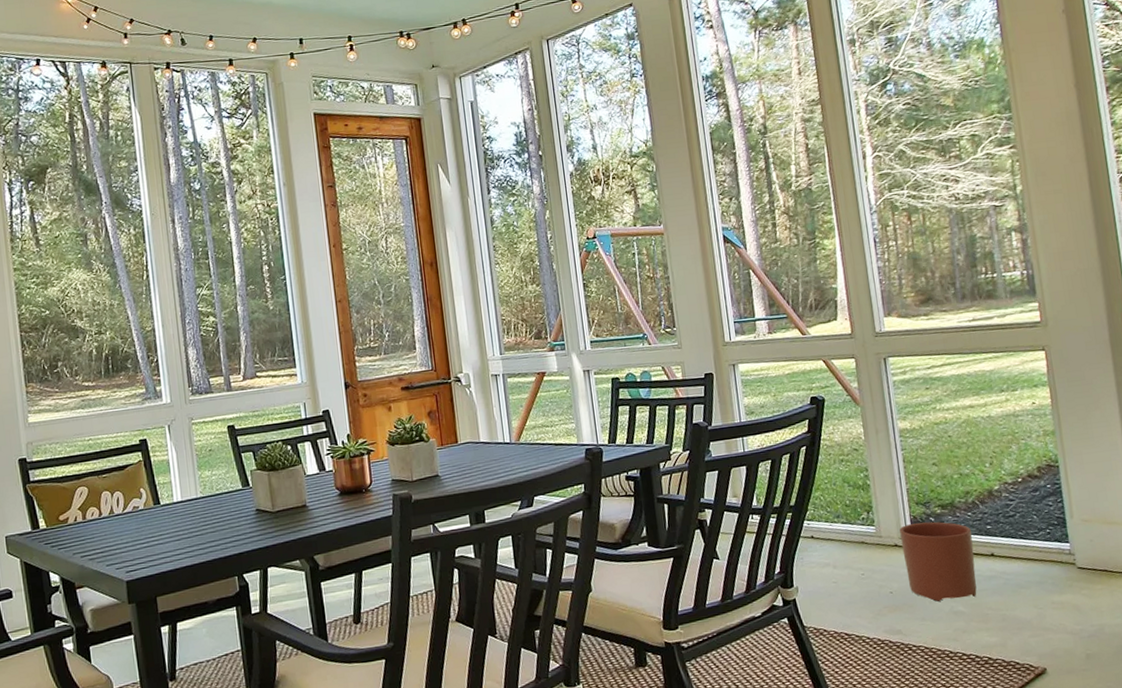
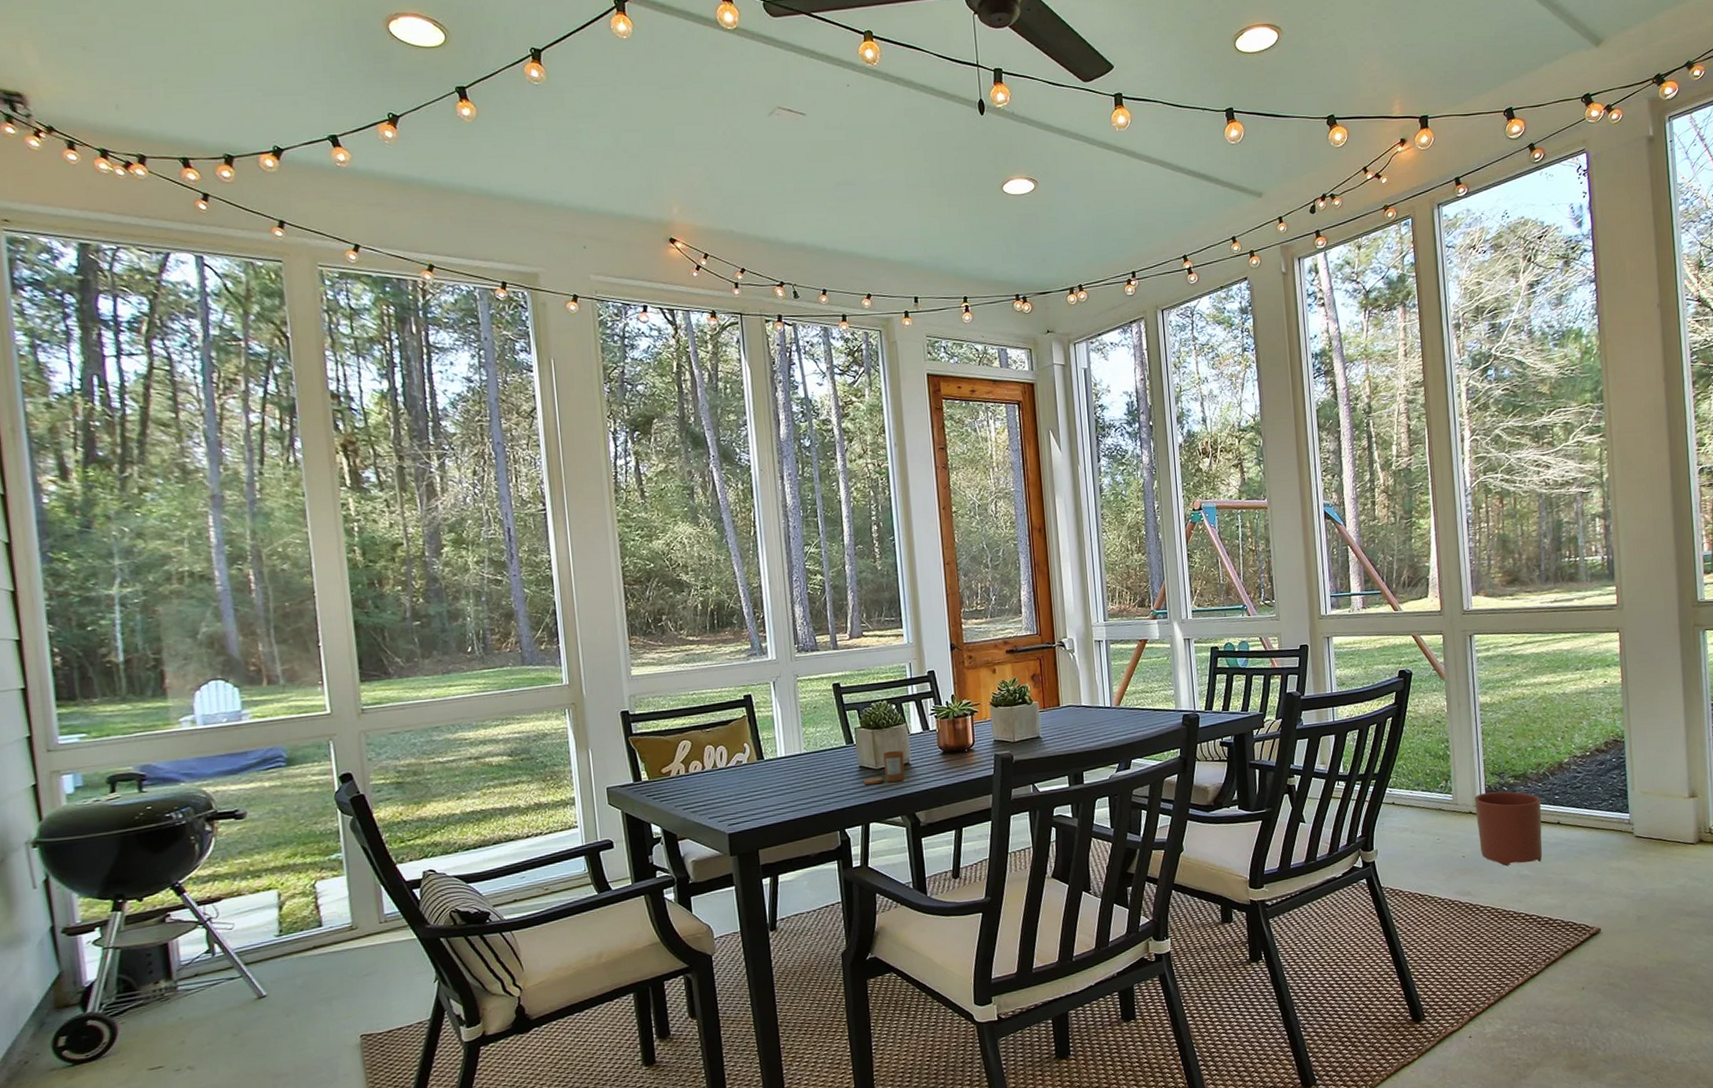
candle: none [260,492,303,529] -> present [863,750,905,785]

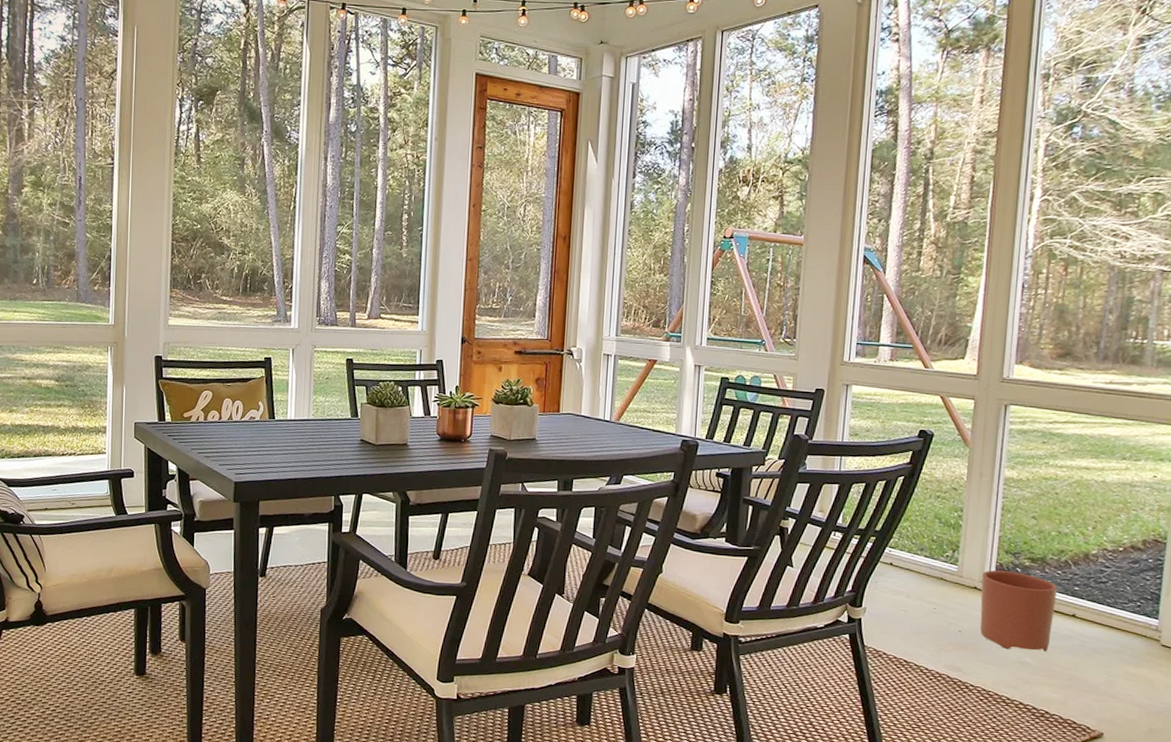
candle: present [863,750,905,785] -> none [362,429,403,460]

